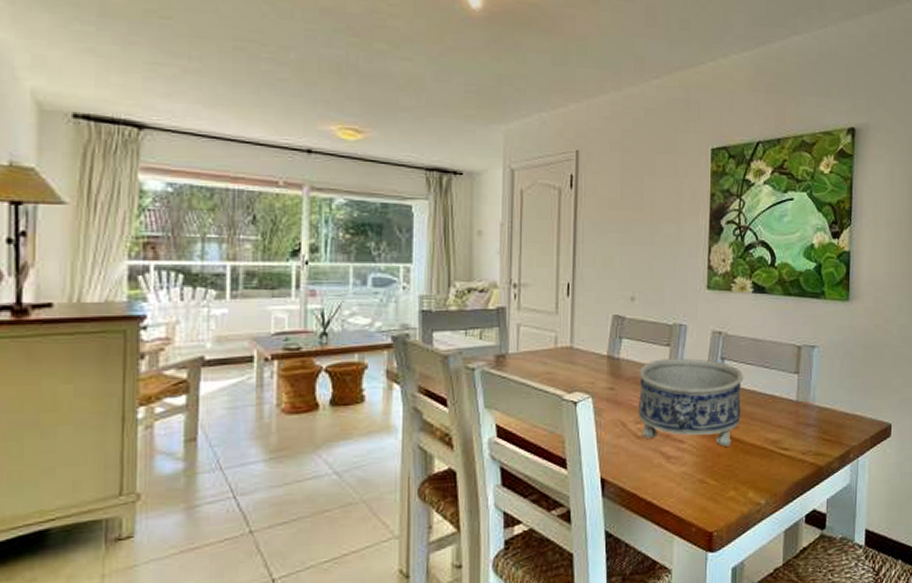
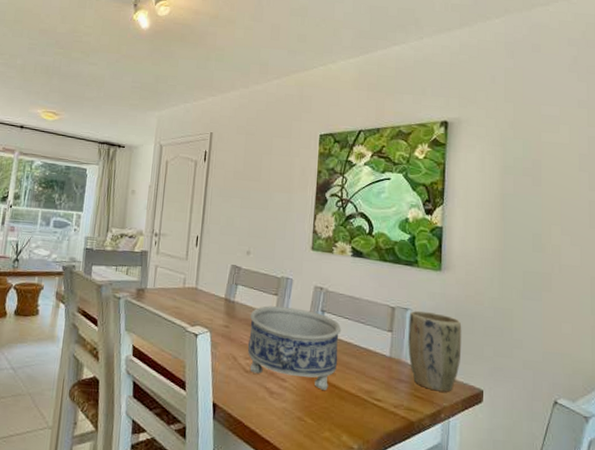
plant pot: none [815,347,870,431] -> present [408,310,462,392]

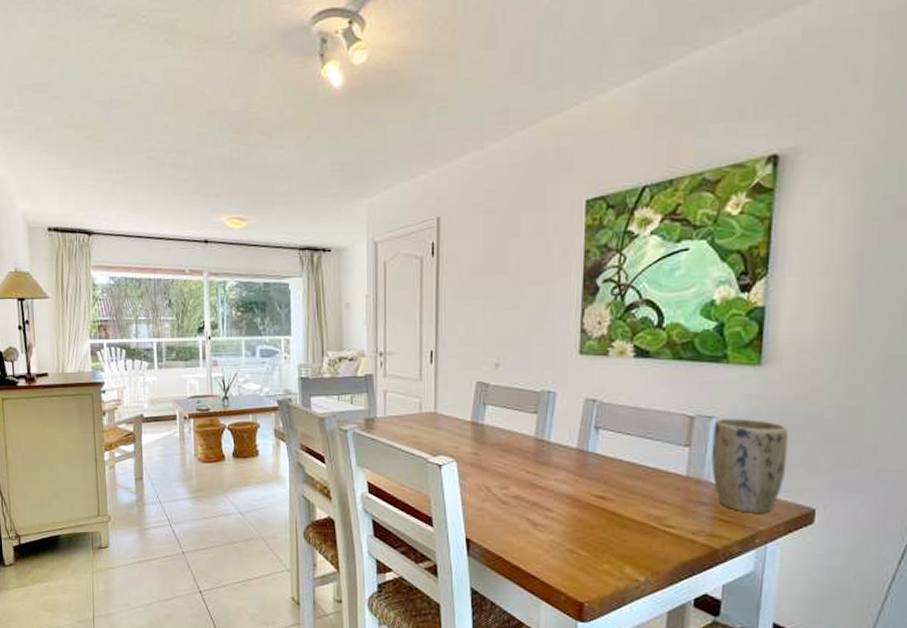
decorative bowl: present [247,305,342,390] -> none [503,426,622,519]

